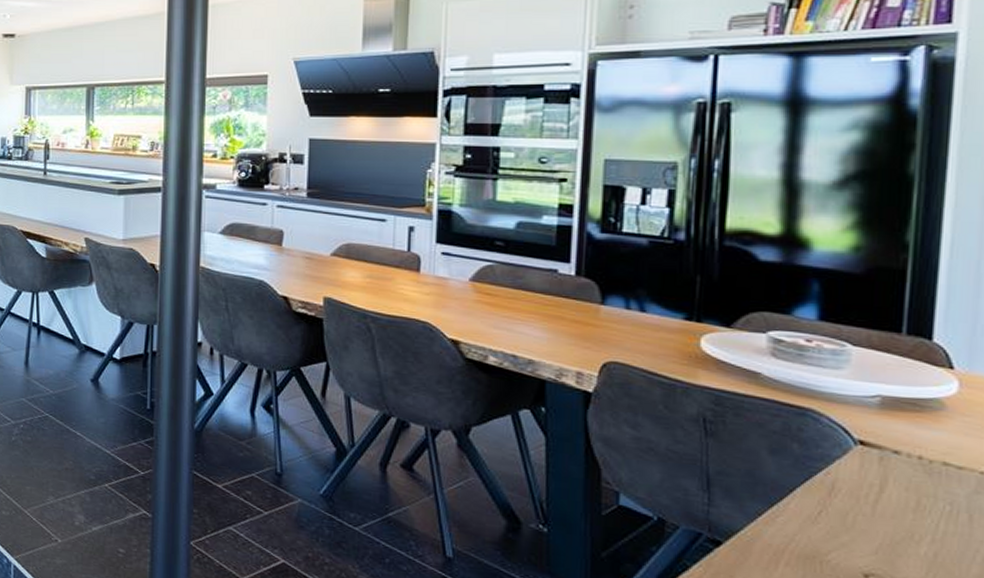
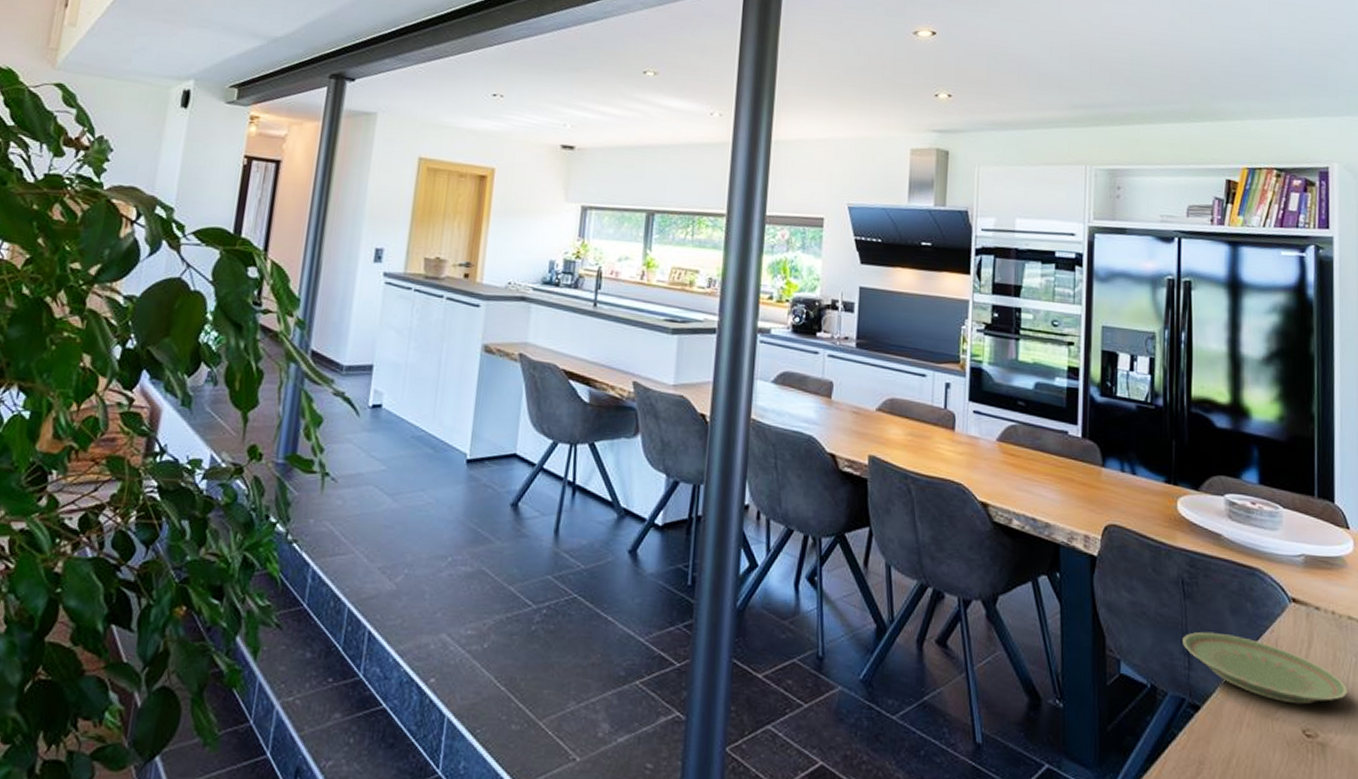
plate: none [701,470,935,549] -> present [1183,631,1348,705]

